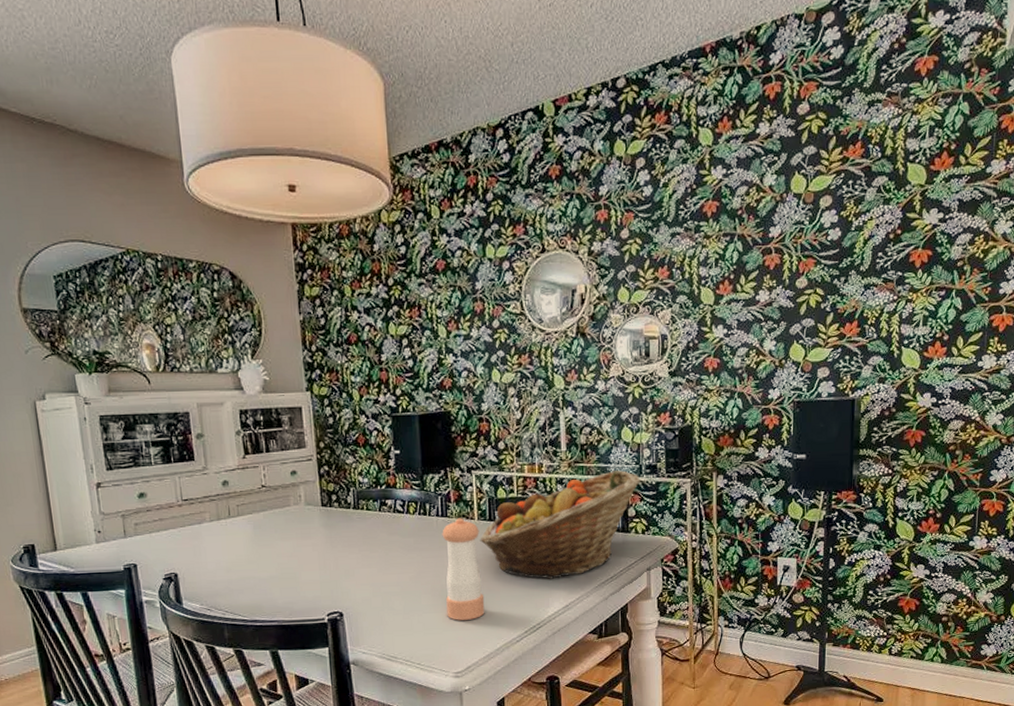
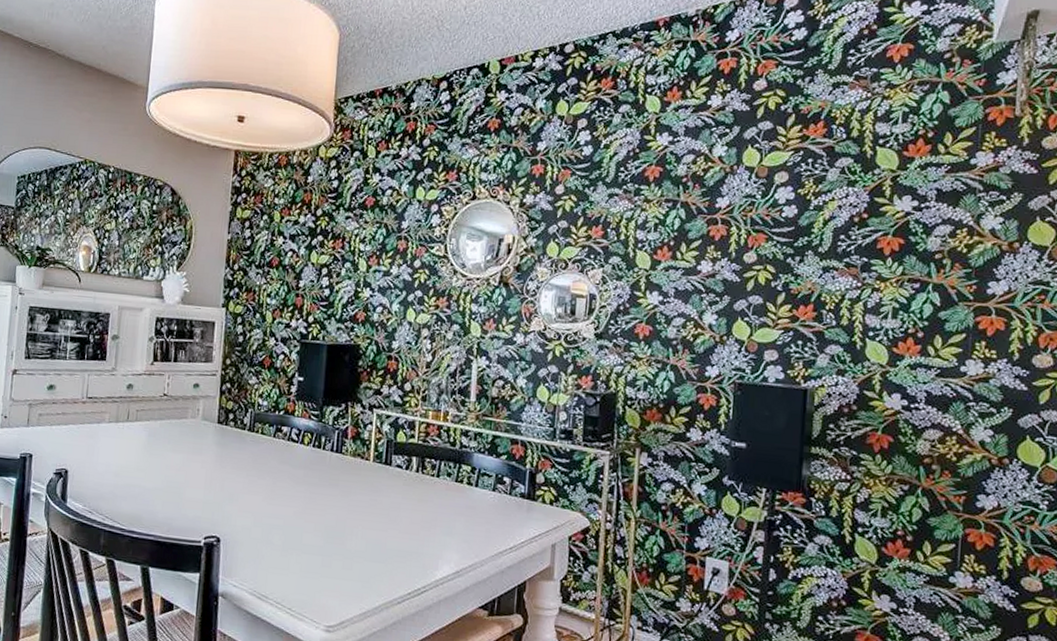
pepper shaker: present [442,518,485,620] -> none [327,456,373,570]
fruit basket: present [480,470,640,579] -> none [372,430,553,539]

